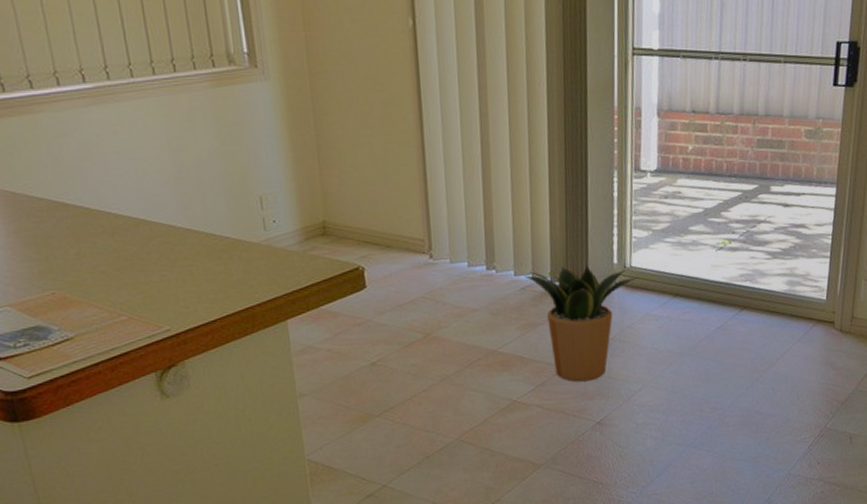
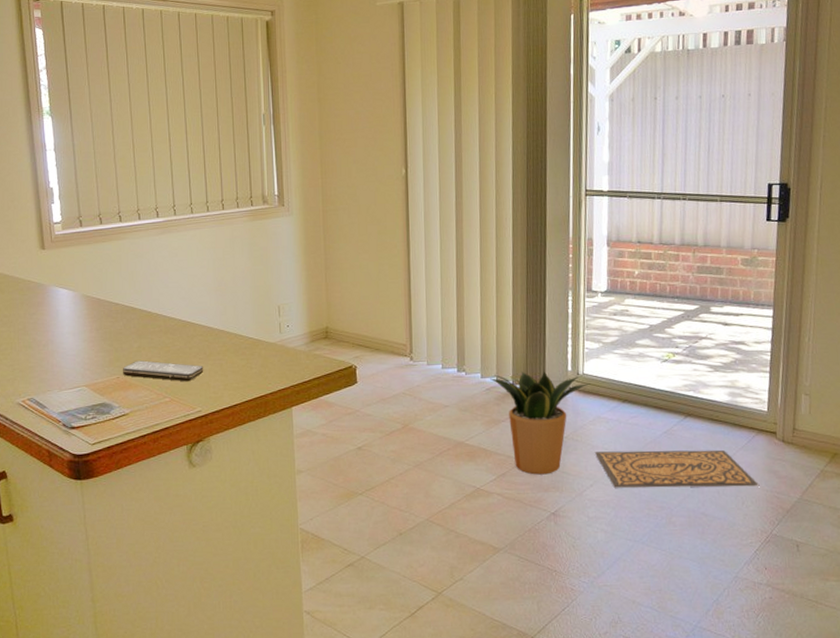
mobile phone: none [58,270,169,295] -> present [123,360,204,382]
doormat: none [643,343,816,391] -> present [594,449,760,488]

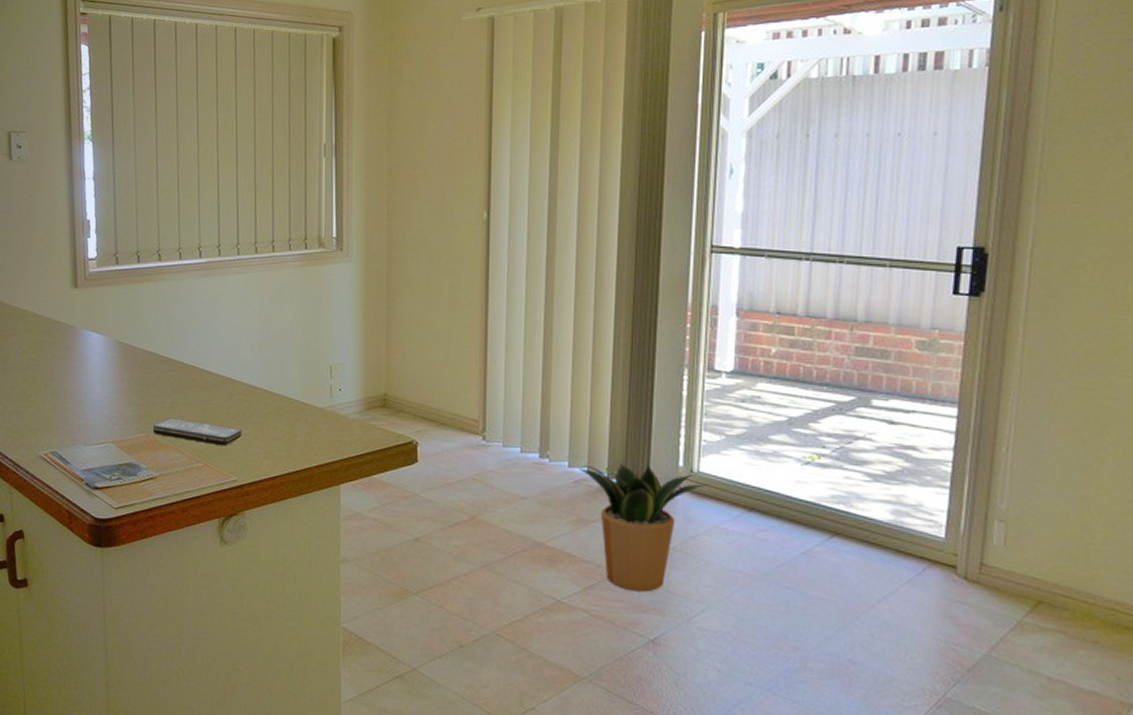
doormat: present [594,449,760,488] -> none [708,570,931,634]

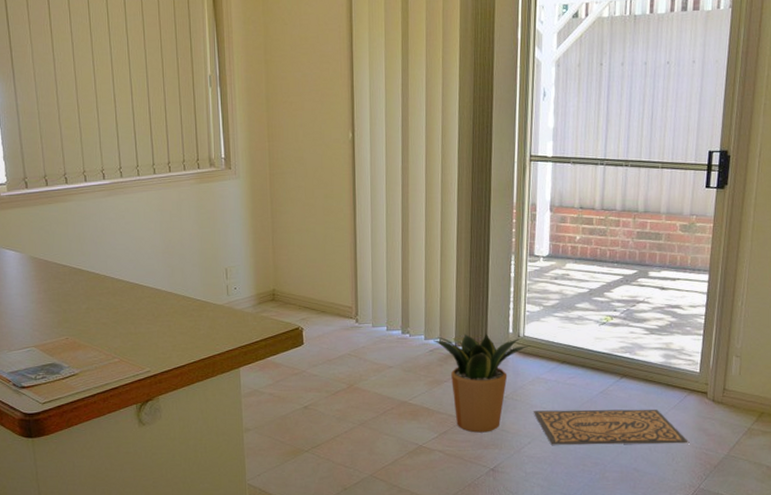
mobile phone: present [153,418,242,446] -> none [72,321,152,343]
doormat: none [708,570,931,634] -> present [533,409,690,445]

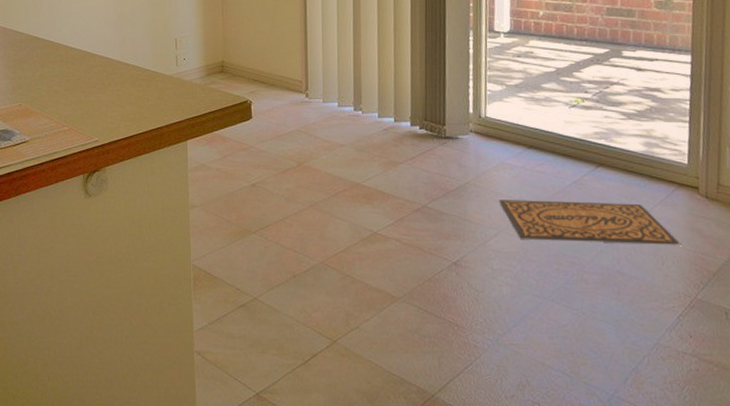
potted plant: present [432,332,531,433] -> none [386,112,493,221]

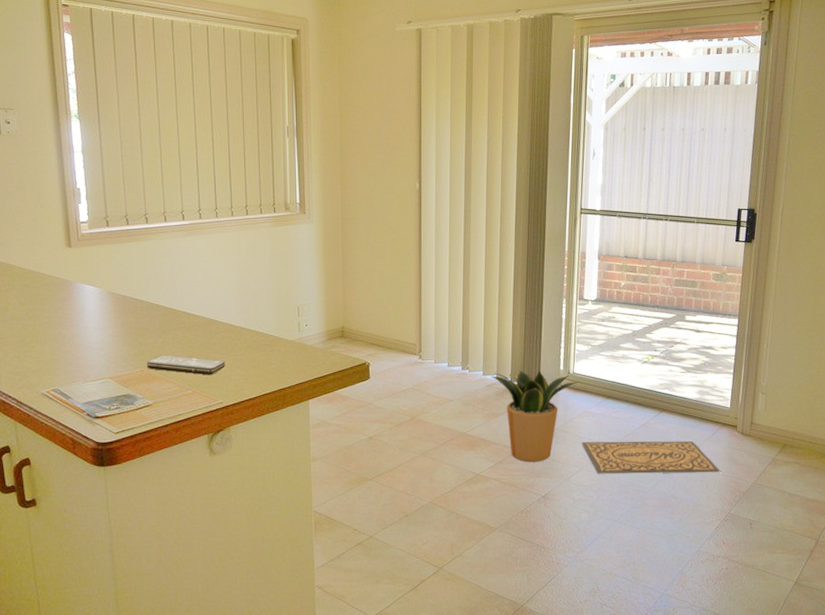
mobile phone: none [25,89,102,112] -> present [147,355,226,376]
potted plant: none [386,112,493,221] -> present [490,369,580,462]

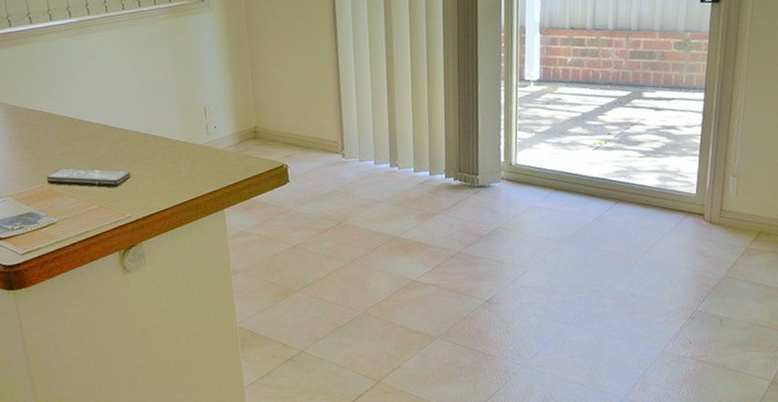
potted plant: present [490,369,580,462] -> none [422,162,523,265]
doormat: present [581,440,721,474] -> none [527,233,687,274]

